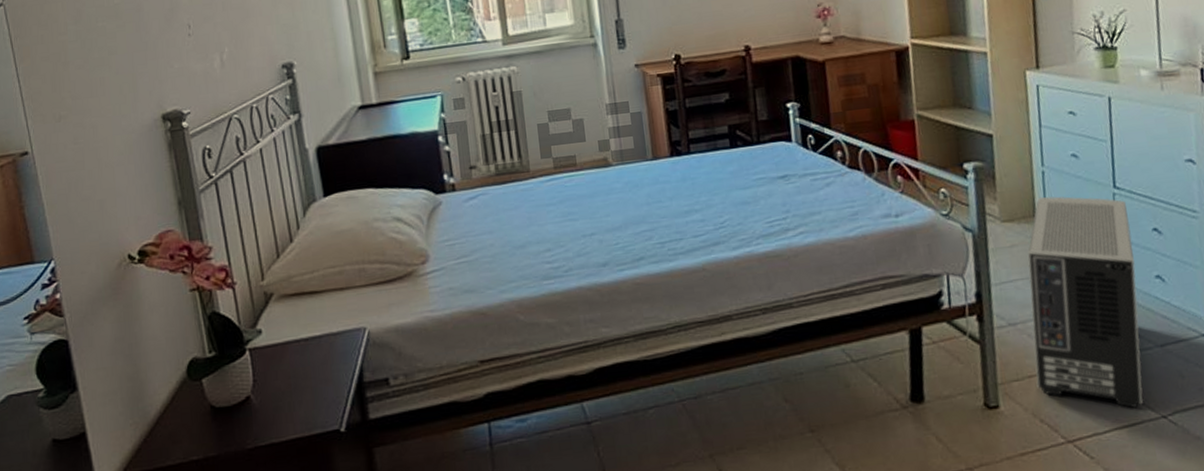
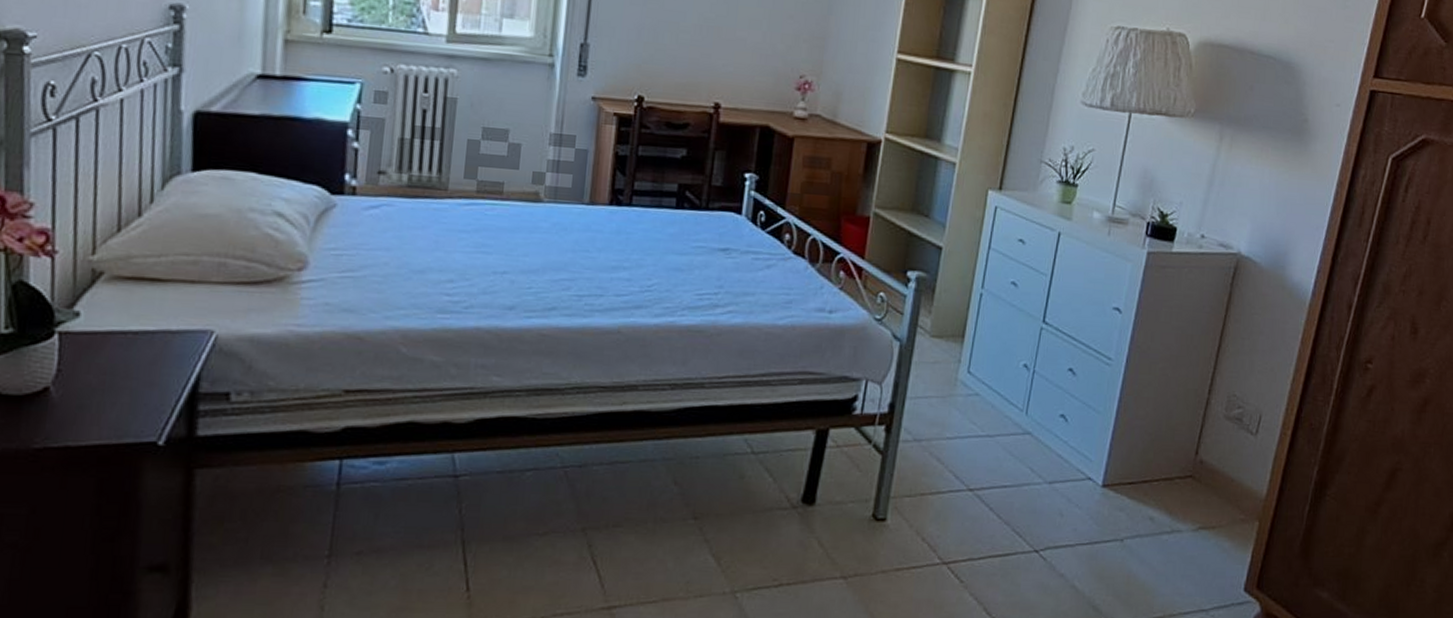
air purifier: present [1027,196,1143,409] -> none [926,318,1050,540]

